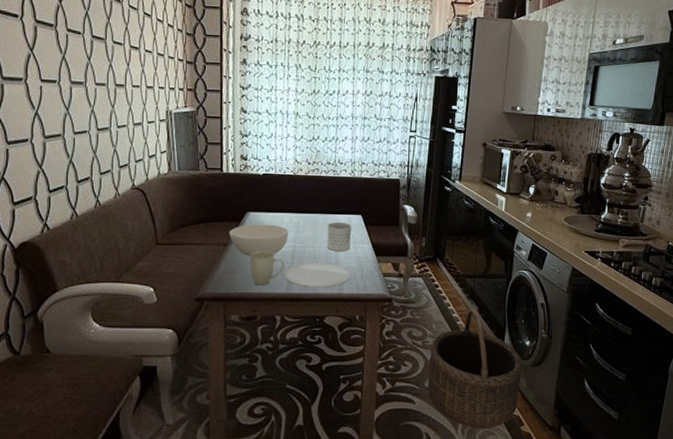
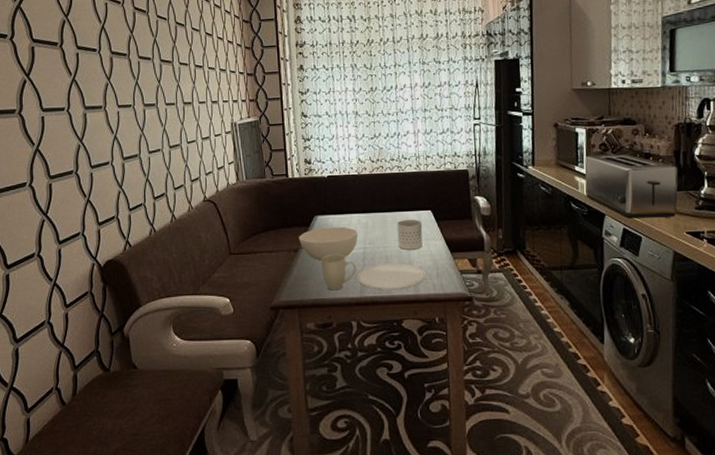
basket: present [427,308,523,428] -> none [520,303,630,441]
toaster: none [504,175,585,237] -> present [585,153,678,219]

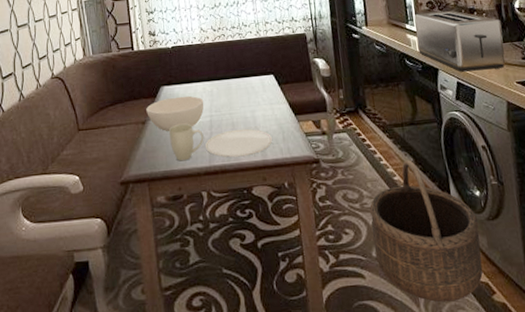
mug: present [397,219,423,250] -> none [241,84,267,116]
basket: none [520,303,630,441] -> present [369,160,483,303]

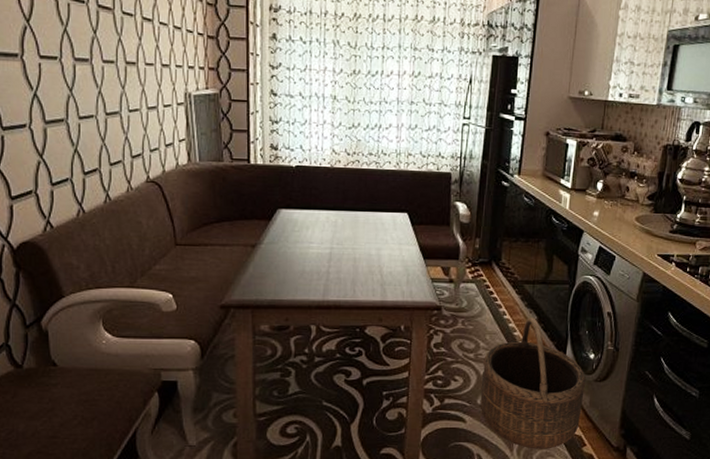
bowl: present [146,95,204,132] -> none [258,222,326,260]
mug: present [169,124,204,162] -> none [282,253,320,292]
plate: present [205,128,273,158] -> none [321,265,396,295]
toaster: present [414,10,505,72] -> none [568,169,659,239]

